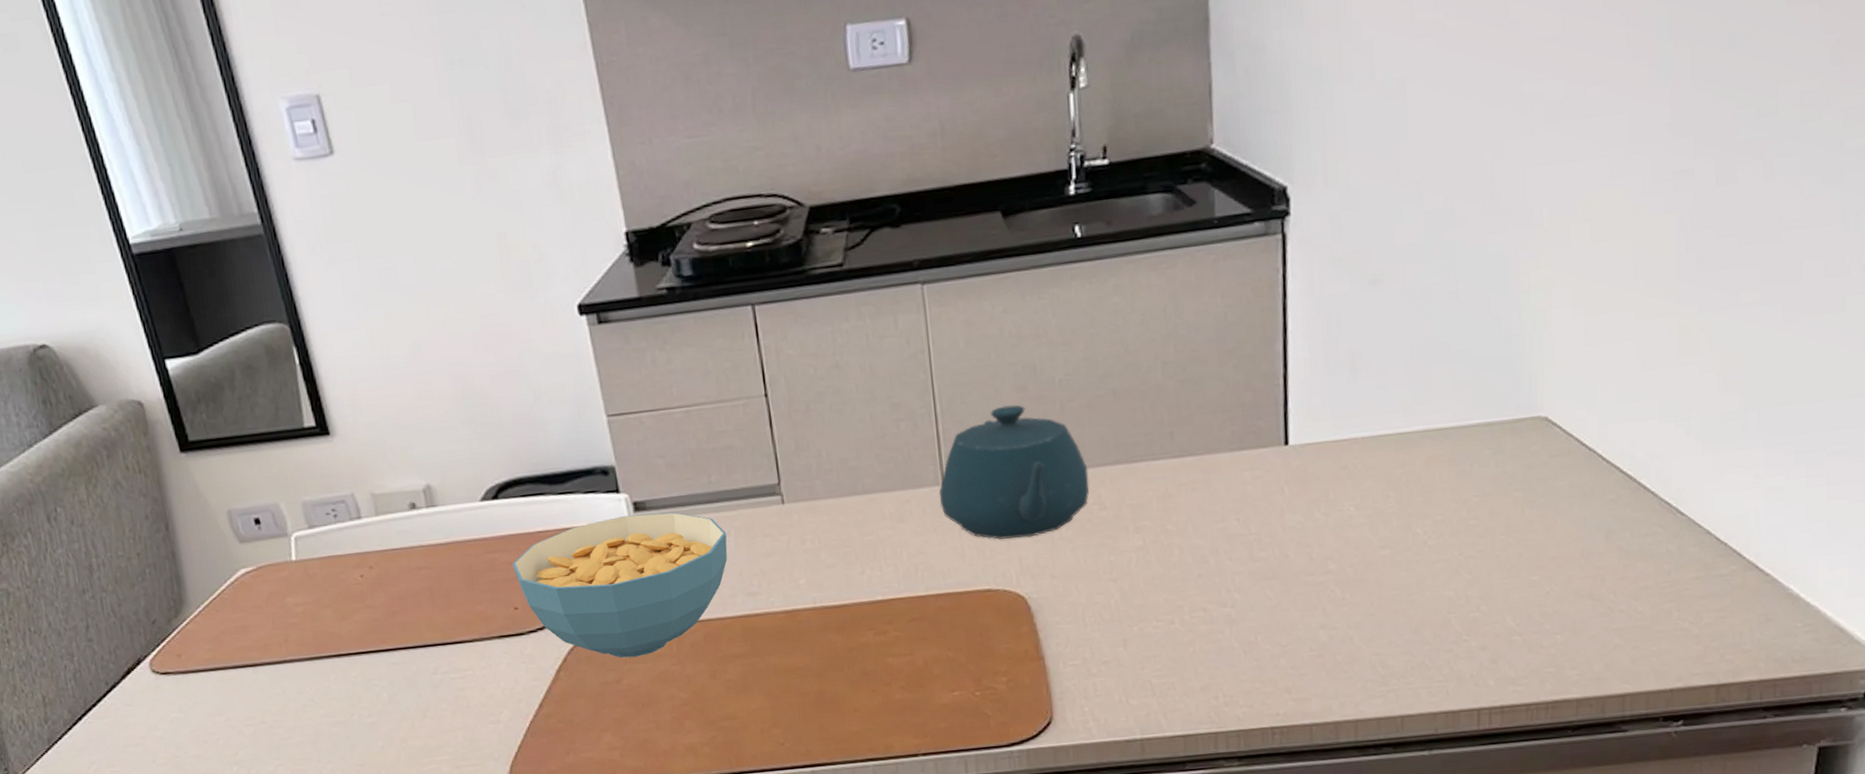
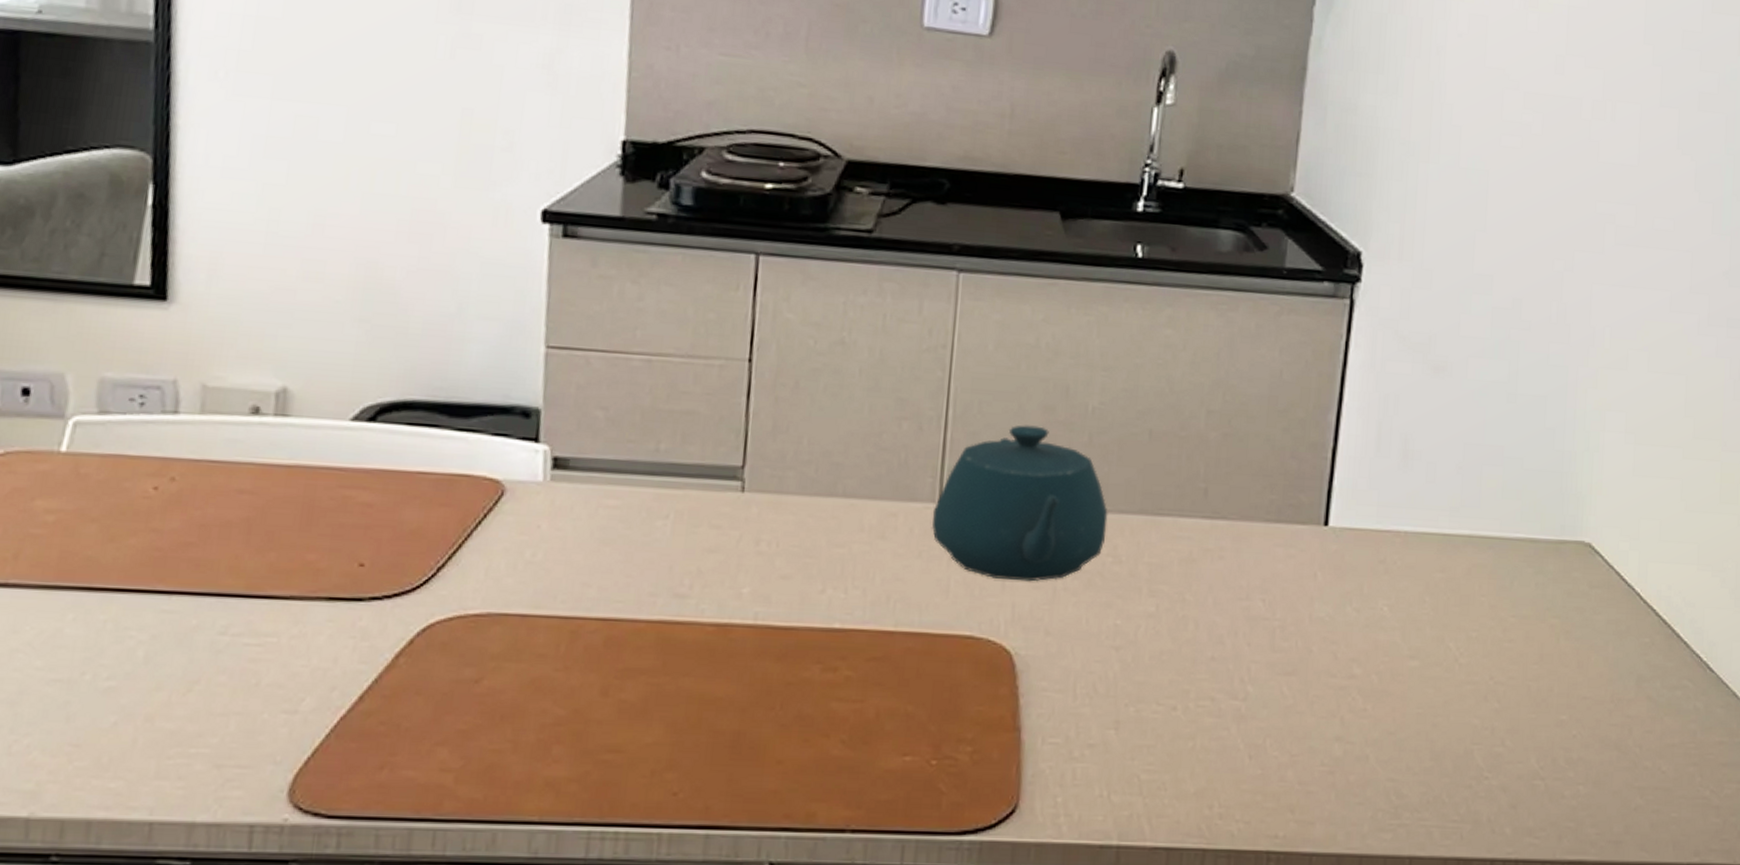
cereal bowl: present [512,512,728,658] -> none [371,471,664,653]

